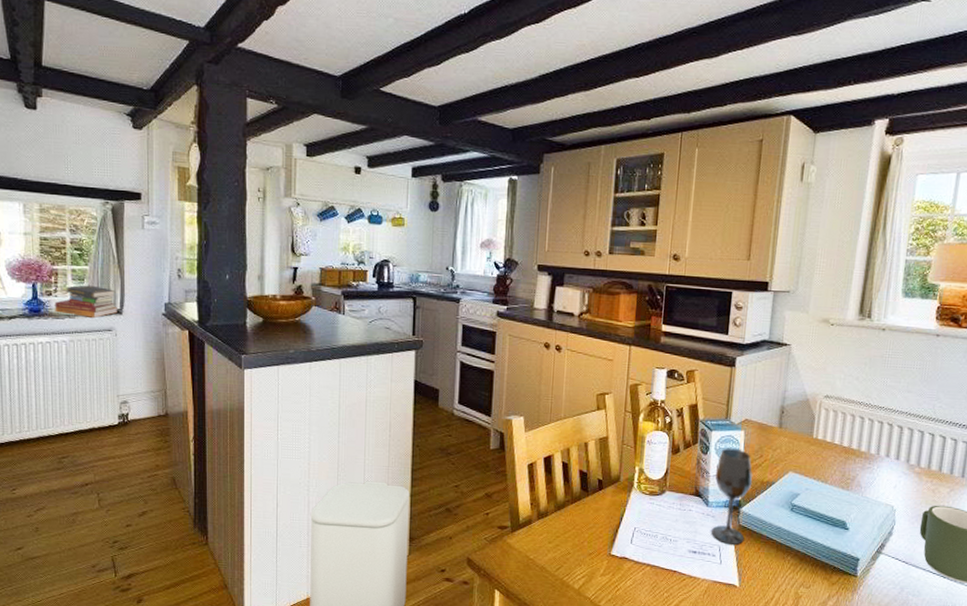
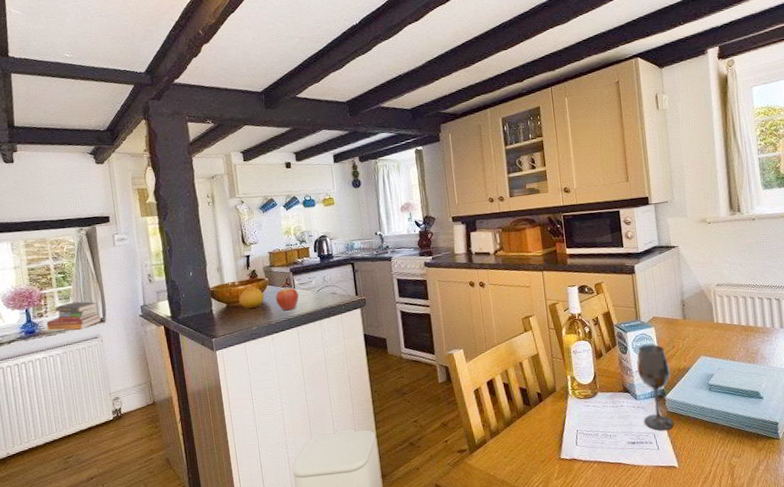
fruit: none [278,302,308,330] -> present [239,285,265,309]
fruit: none [321,310,347,339] -> present [275,286,299,311]

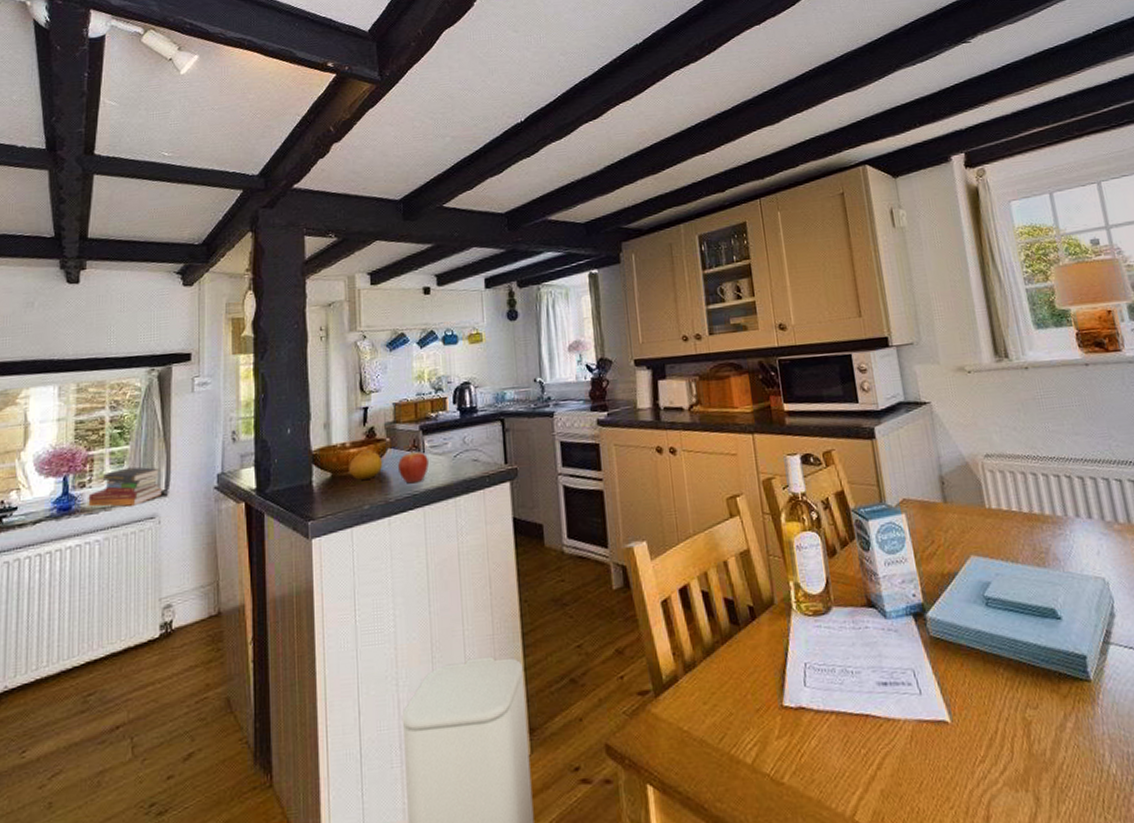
wine glass: present [637,344,674,430] -> none [884,537,941,665]

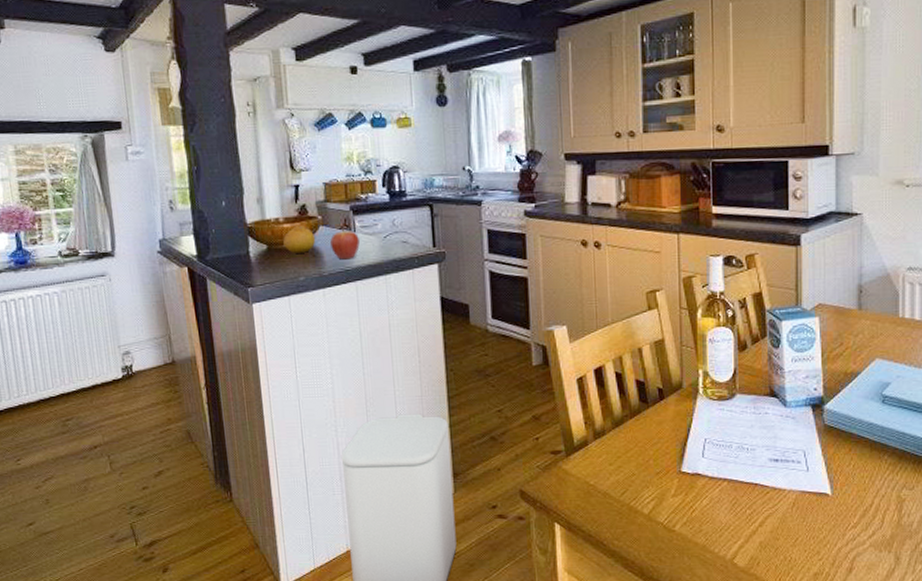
books: present [88,467,162,507] -> none [41,228,109,264]

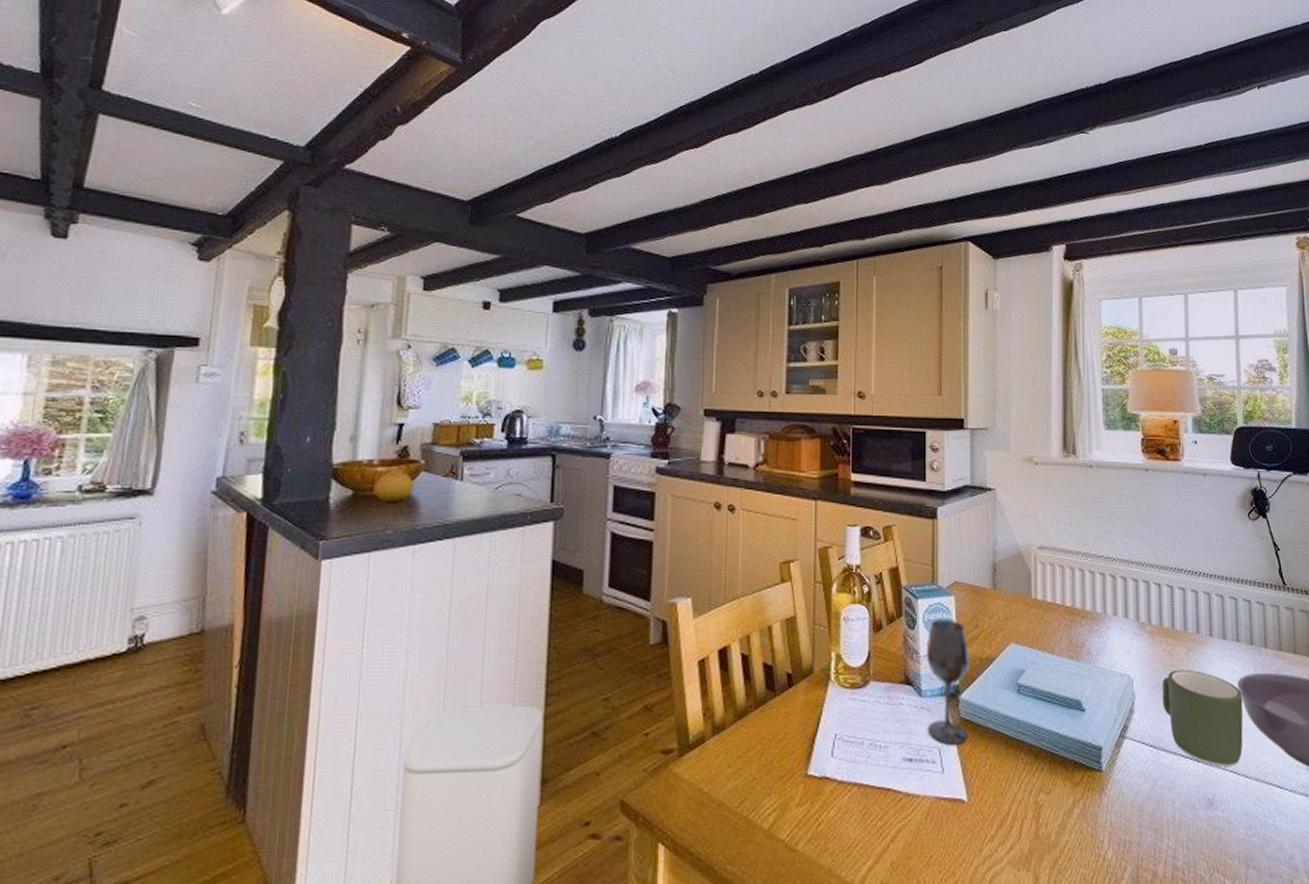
fruit: present [330,228,360,260] -> none [430,475,466,512]
wine glass: none [790,338,835,448] -> present [926,619,970,745]

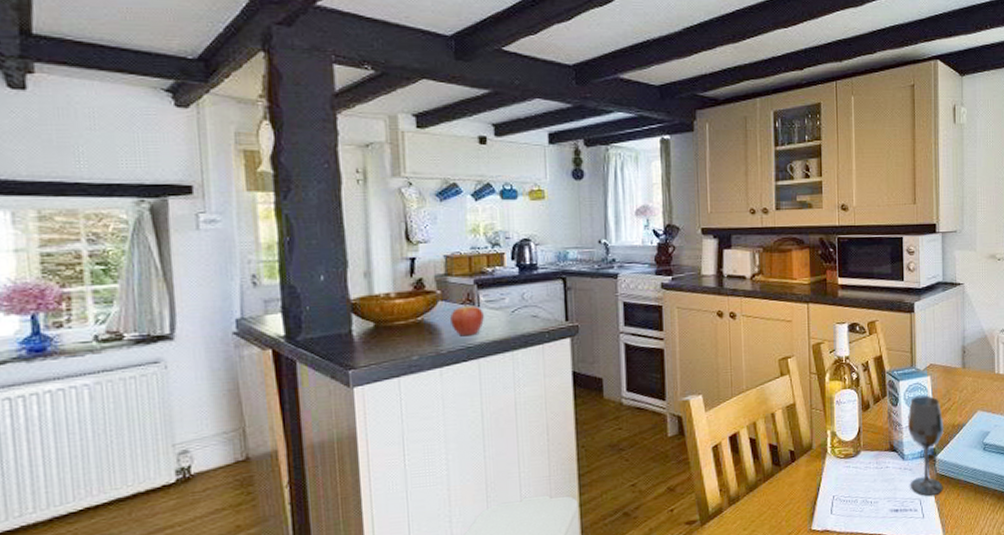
fruit: present [374,468,414,503] -> none [394,299,434,332]
fruit: none [430,475,466,512] -> present [450,303,484,337]

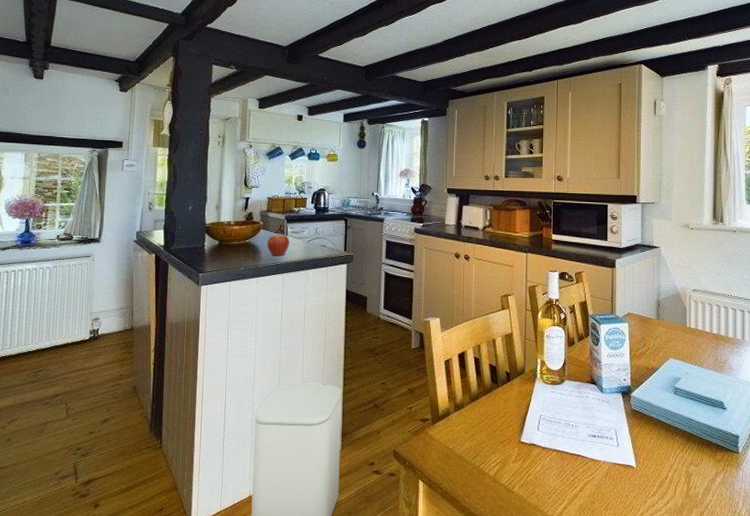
wine glass: present [907,395,944,496] -> none [606,339,639,427]

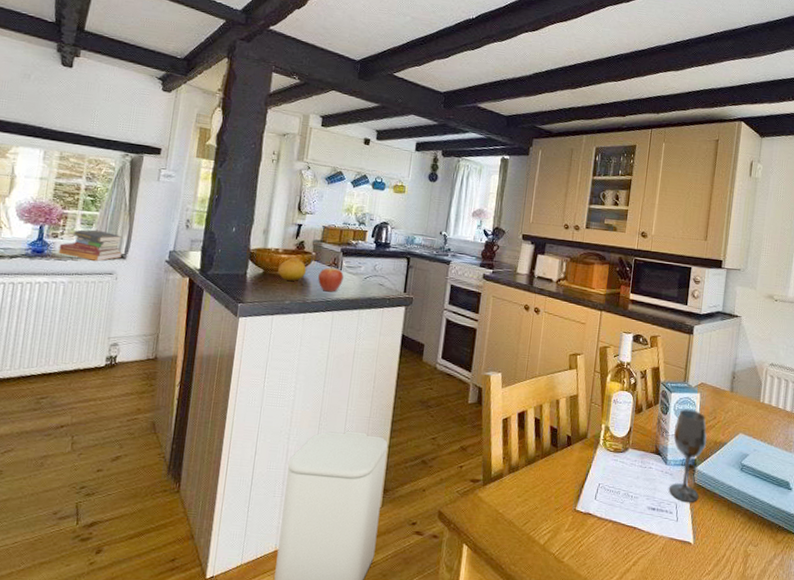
books: none [43,219,96,246] -> present [58,229,122,261]
fruit: none [232,227,257,250] -> present [278,256,307,282]
wine glass: none [606,339,639,427] -> present [669,409,708,502]

